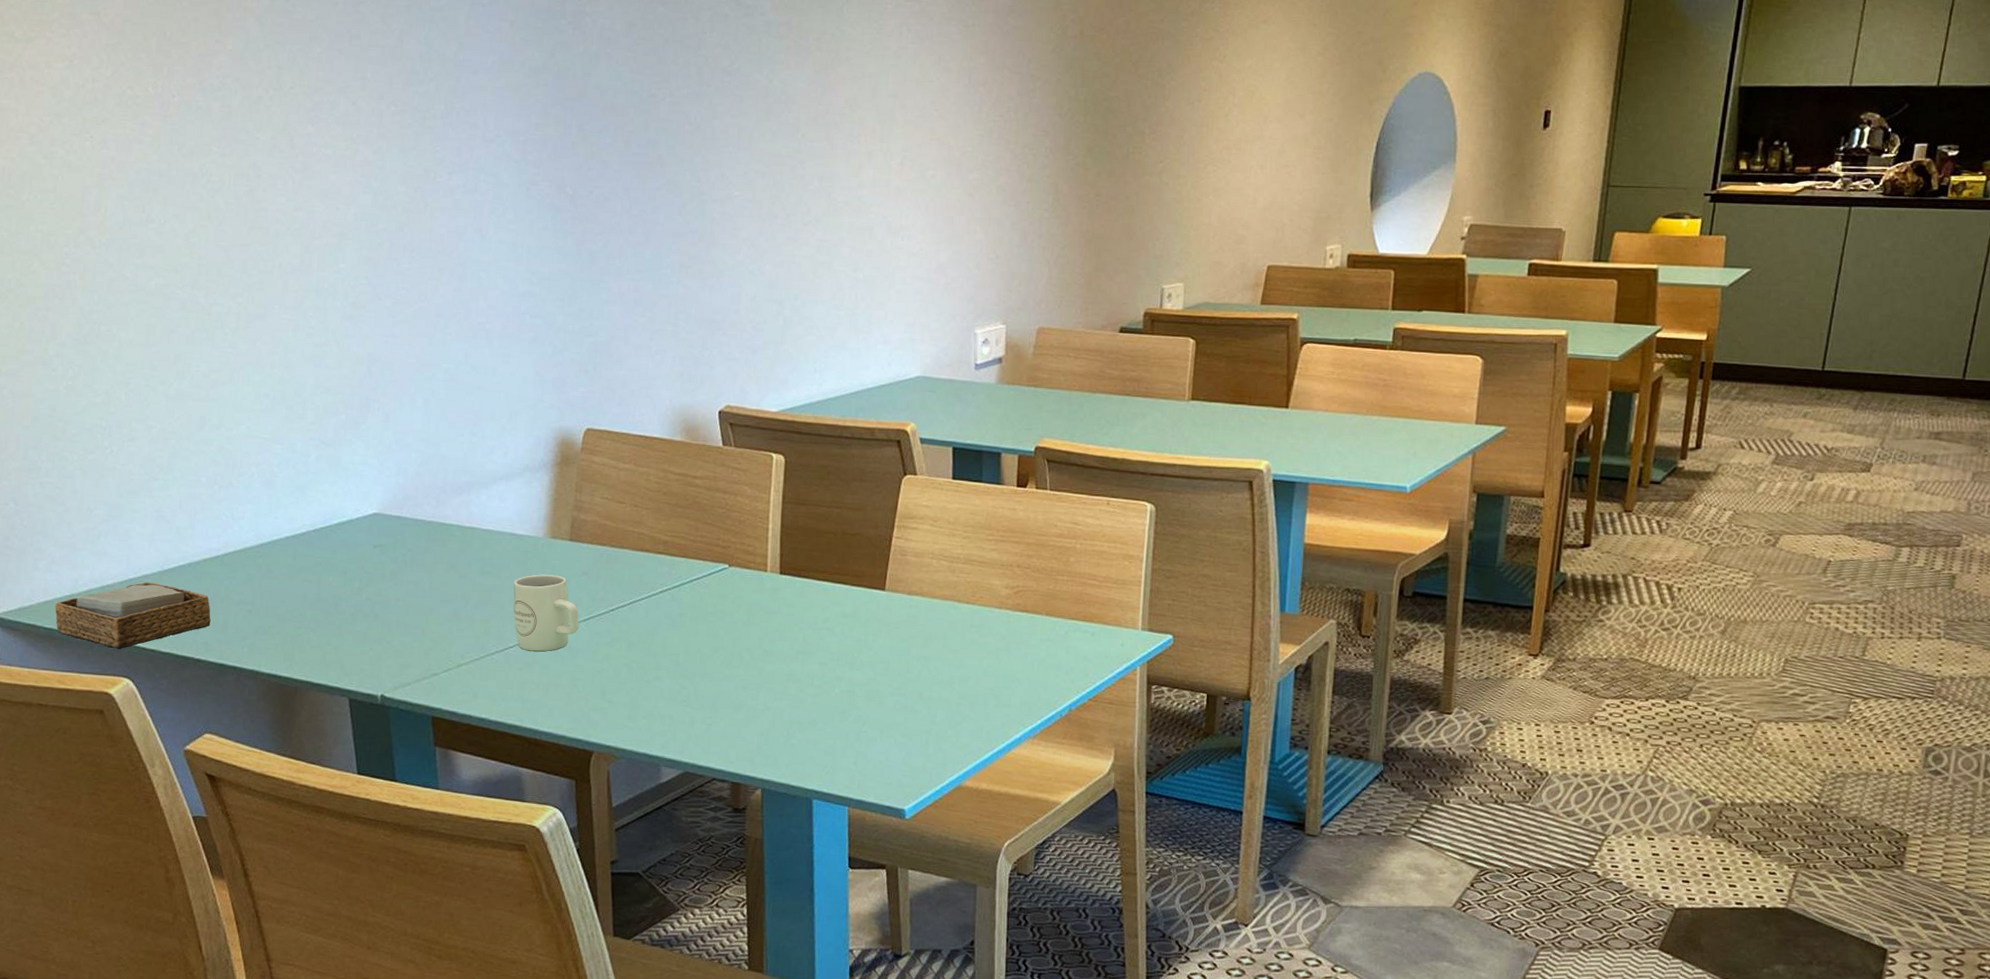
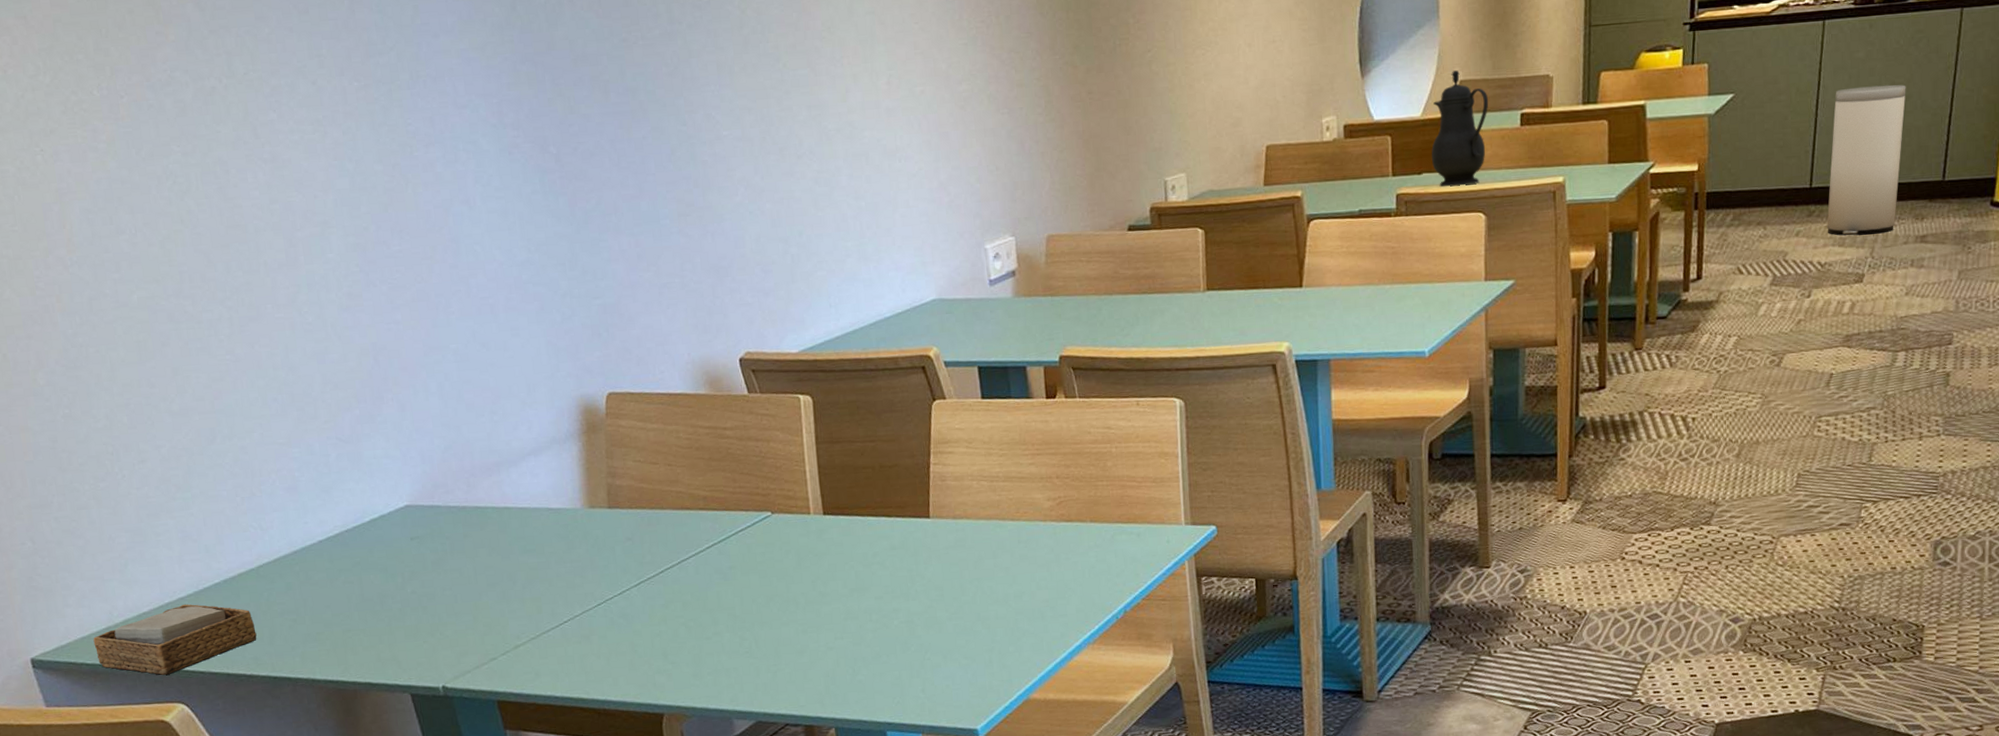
mug: present [513,574,579,652] -> none [558,544,631,624]
coffeepot: none [1433,214,1498,327] -> present [1431,70,1489,187]
pedal bin: none [1836,276,1931,425] -> present [1827,84,1906,236]

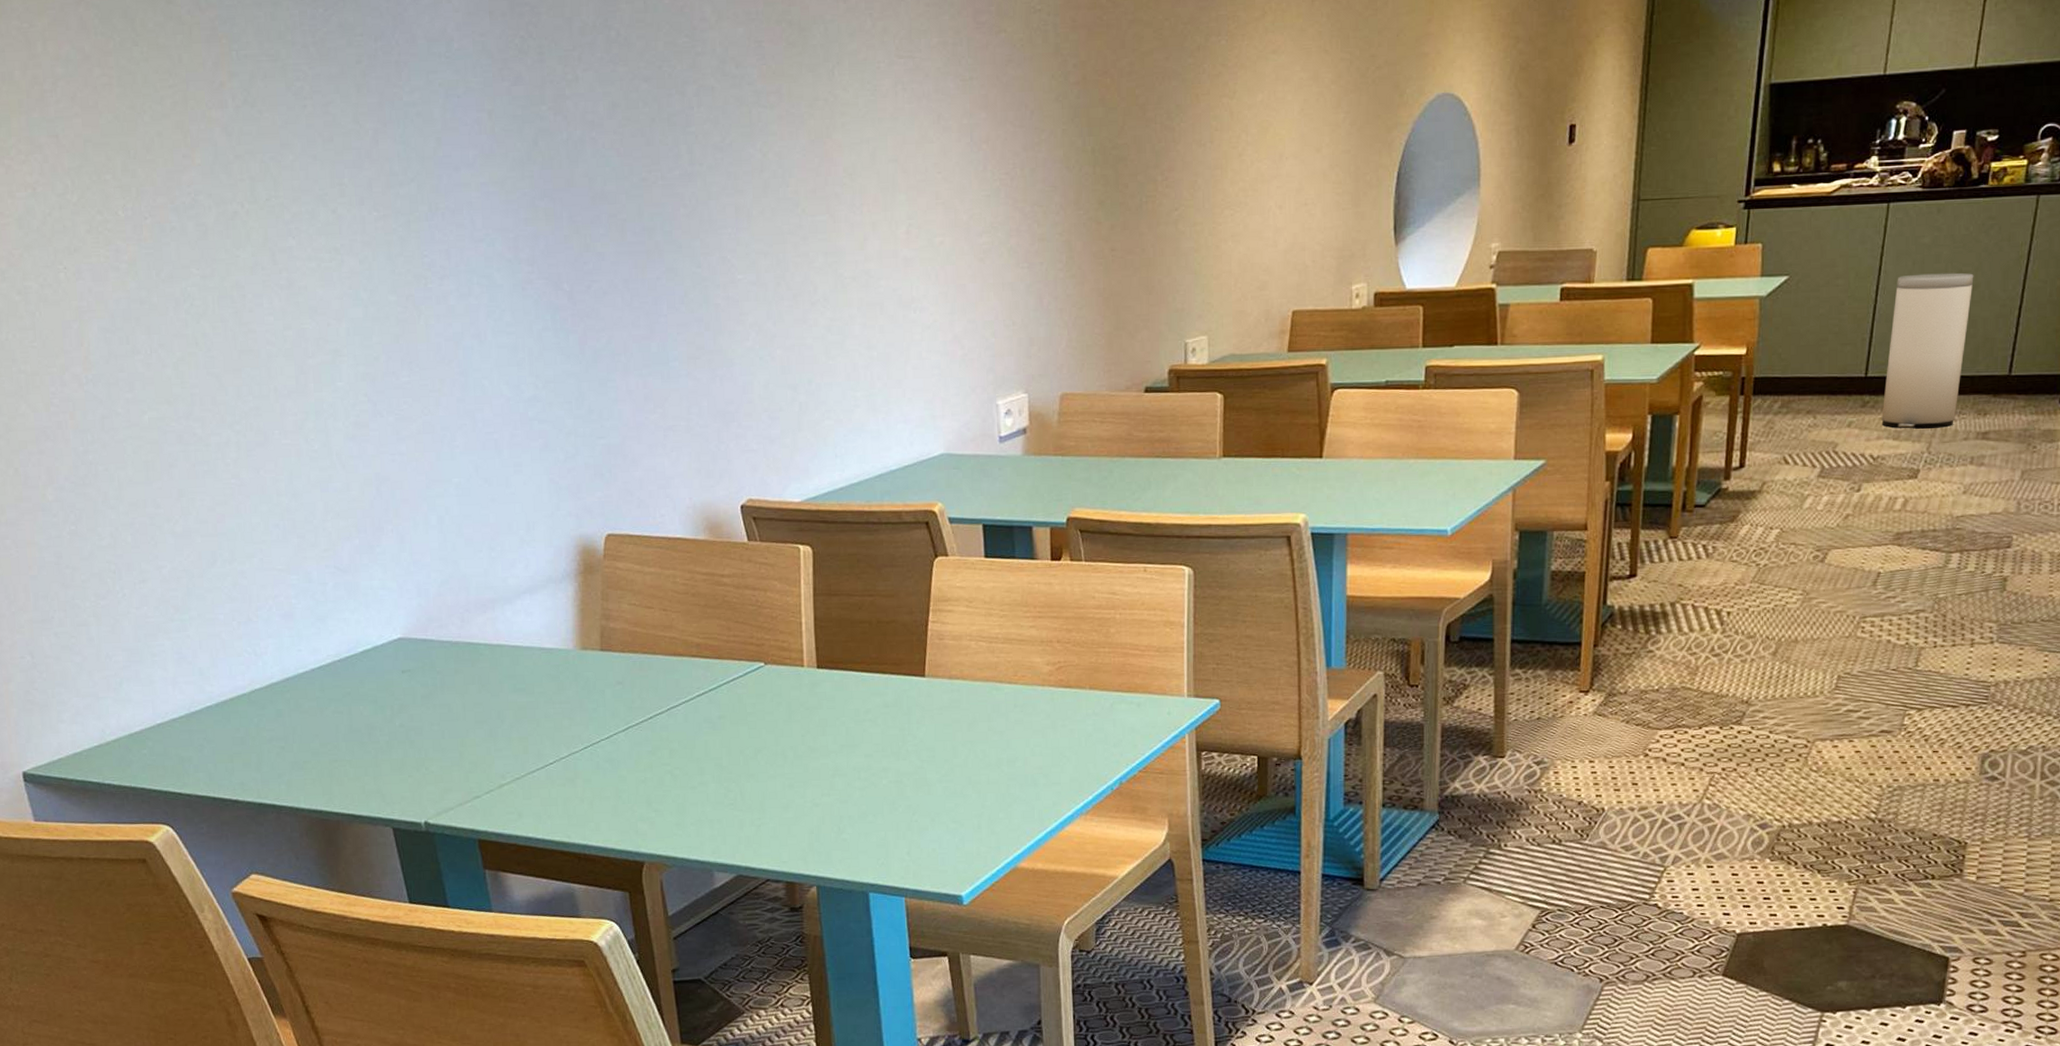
napkin holder: present [93,603,257,676] -> none [84,725,245,796]
coffeepot: present [1431,70,1489,187] -> none [1464,241,1528,361]

